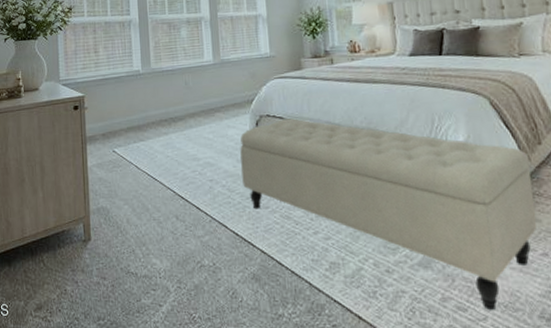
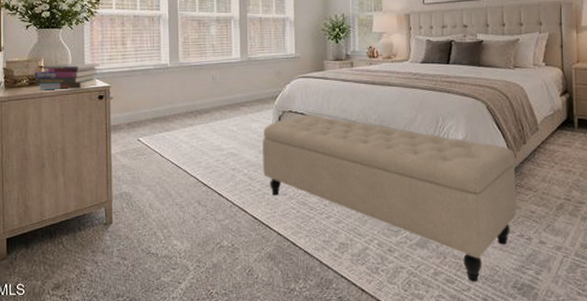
books: none [13,73,74,103] -> present [34,63,100,91]

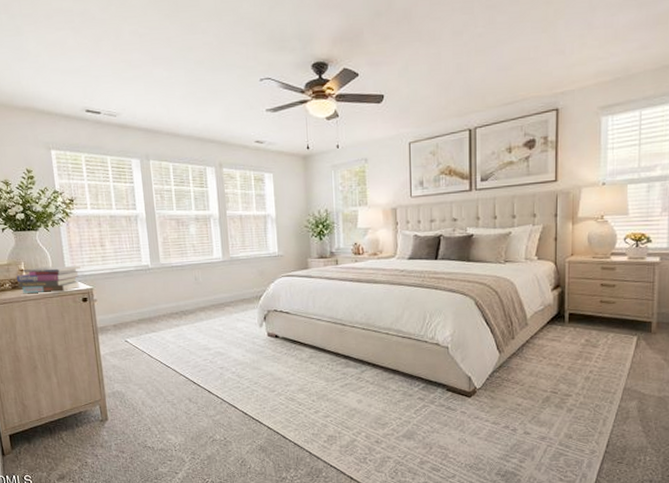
bench: present [262,115,517,283] -> none [249,313,503,471]

